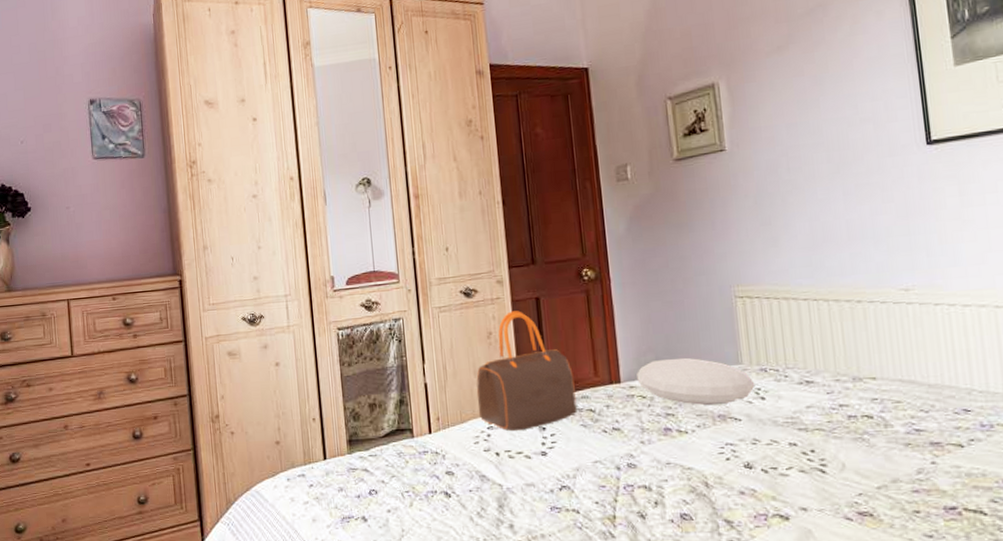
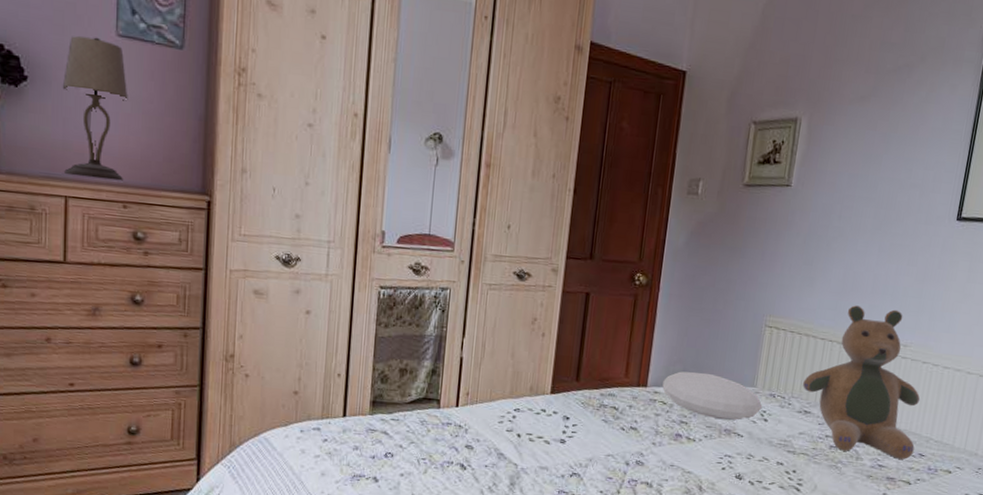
table lamp: none [57,164,111,282] -> present [63,36,127,181]
handbag: present [476,311,577,432] -> none [509,301,606,417]
teddy bear: none [795,253,956,420] -> present [803,305,921,460]

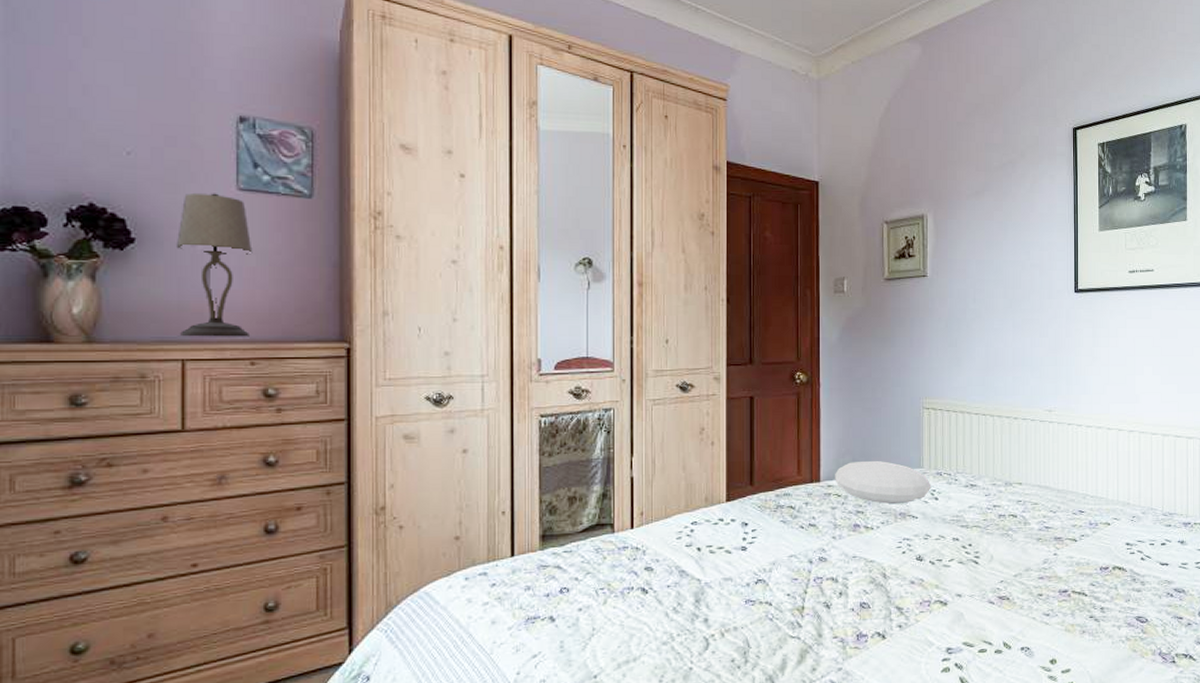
teddy bear: present [803,305,921,460] -> none [965,379,1074,518]

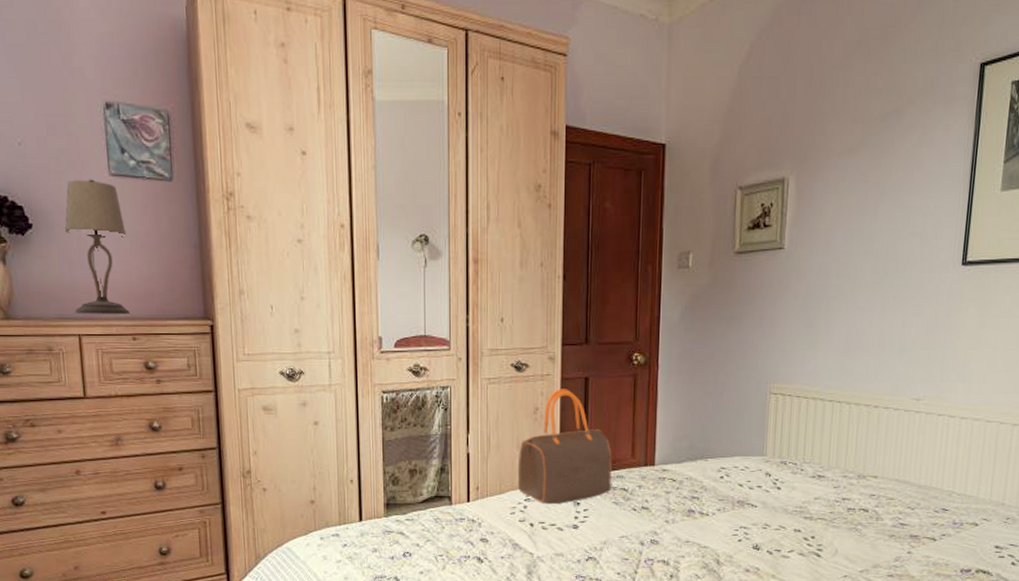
handbag: none [683,408,779,527] -> present [517,389,612,505]
cushion: present [835,460,932,504] -> none [670,446,774,491]

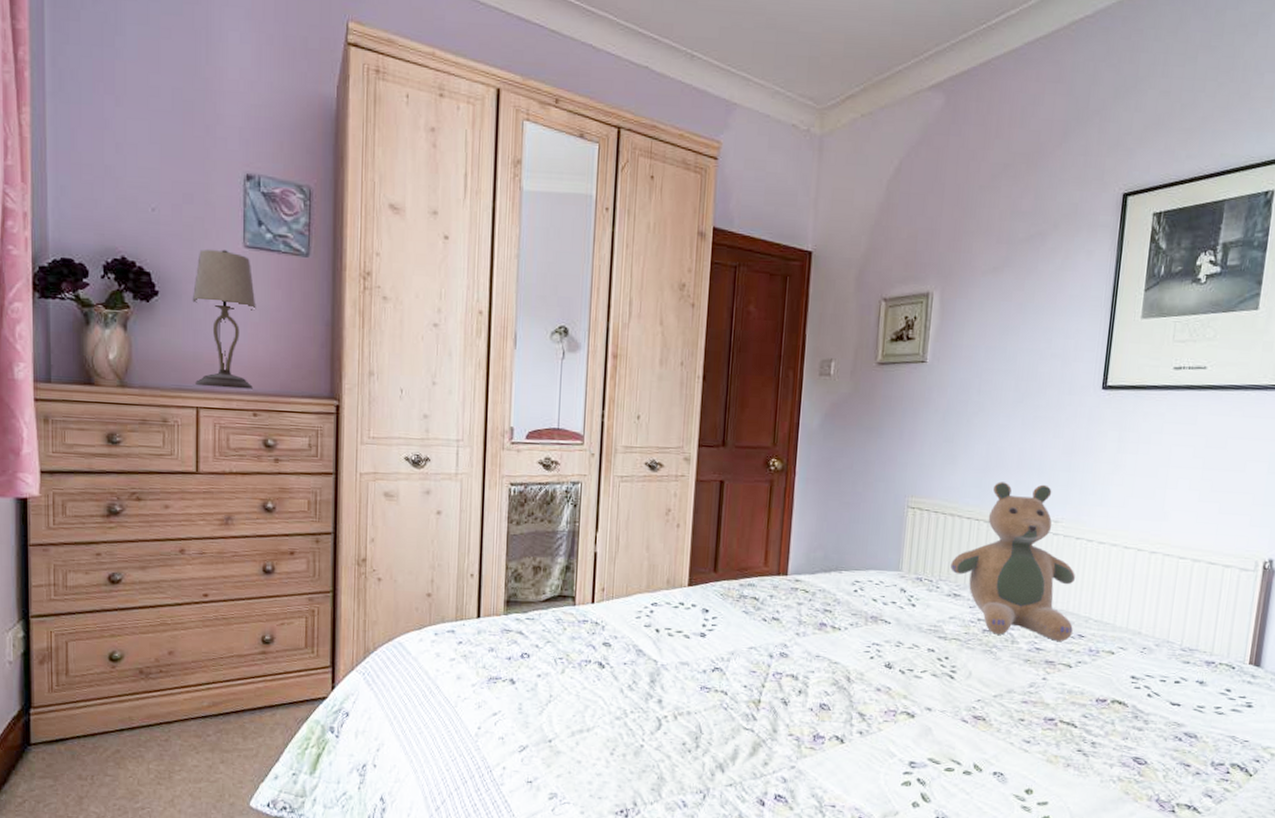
handbag: present [517,389,612,505] -> none [646,491,744,611]
teddy bear: none [814,363,939,516] -> present [950,482,1076,641]

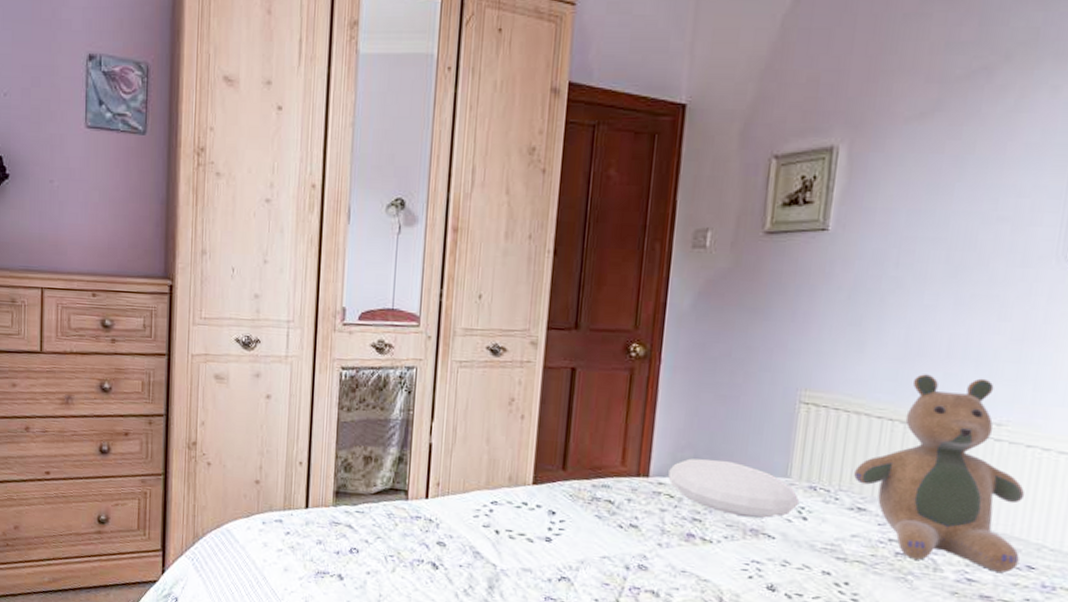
table lamp: present [193,249,255,390] -> none [39,131,95,270]
cushion: none [803,557,909,606] -> present [668,458,800,518]

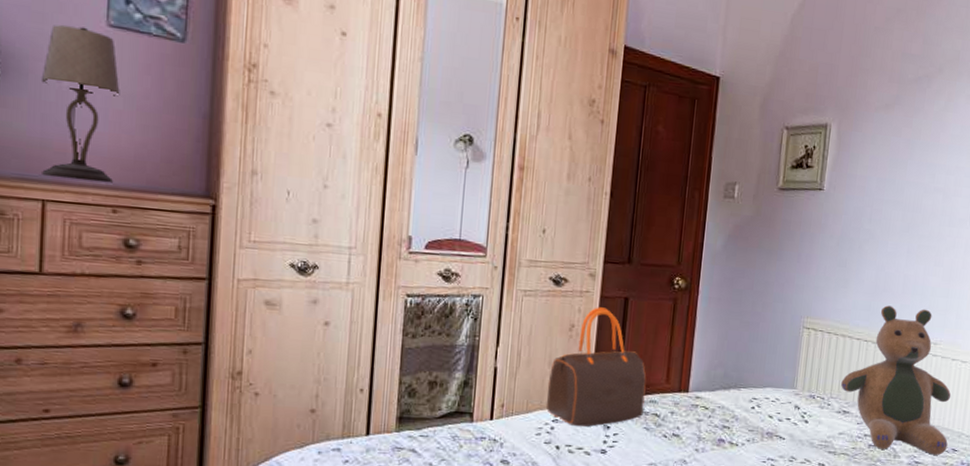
table lamp: none [39,131,95,270] -> present [42,25,119,184]
handbag: none [485,378,598,511] -> present [547,307,647,427]
cushion: present [668,458,800,518] -> none [704,375,803,423]

